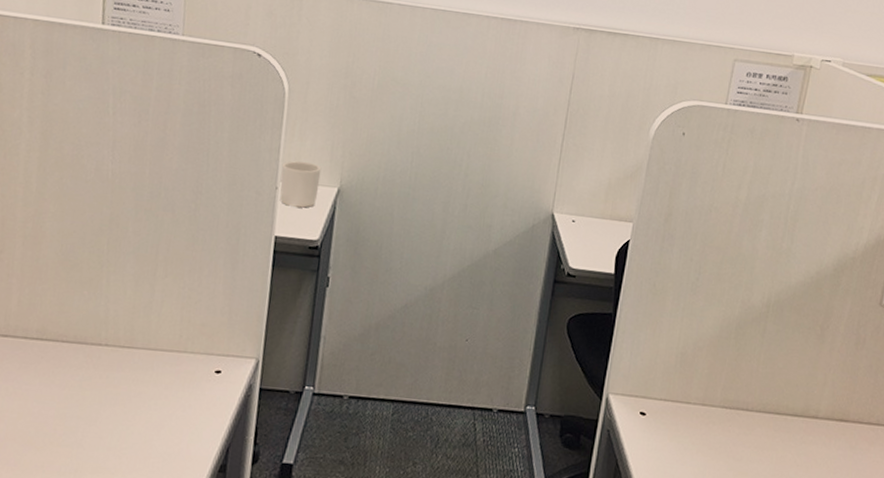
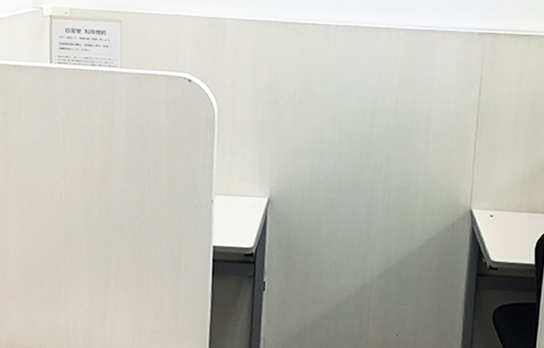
mug: present [280,160,322,208] -> none [215,174,252,218]

